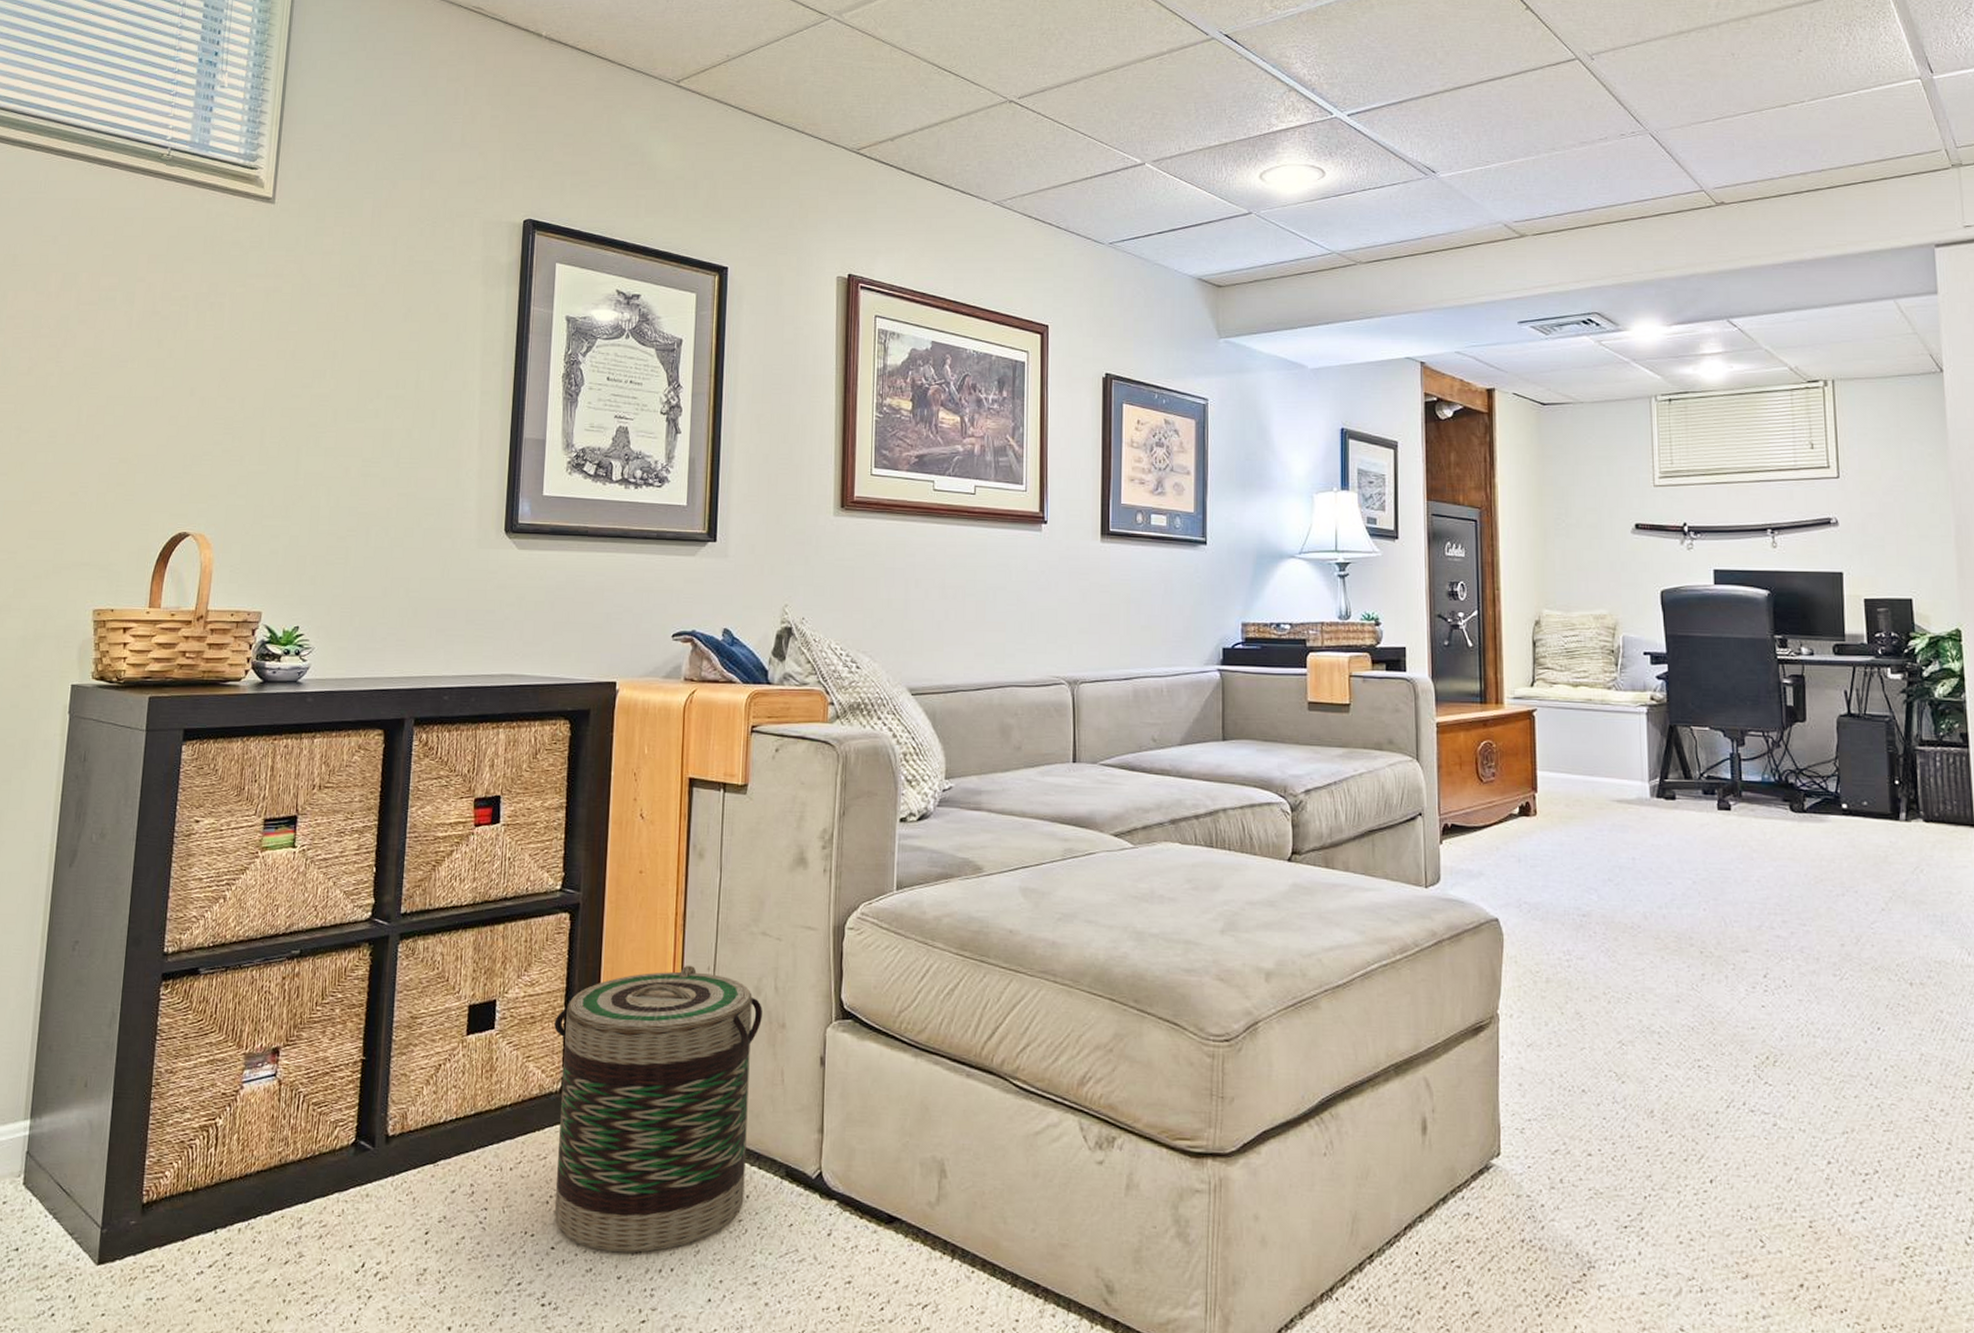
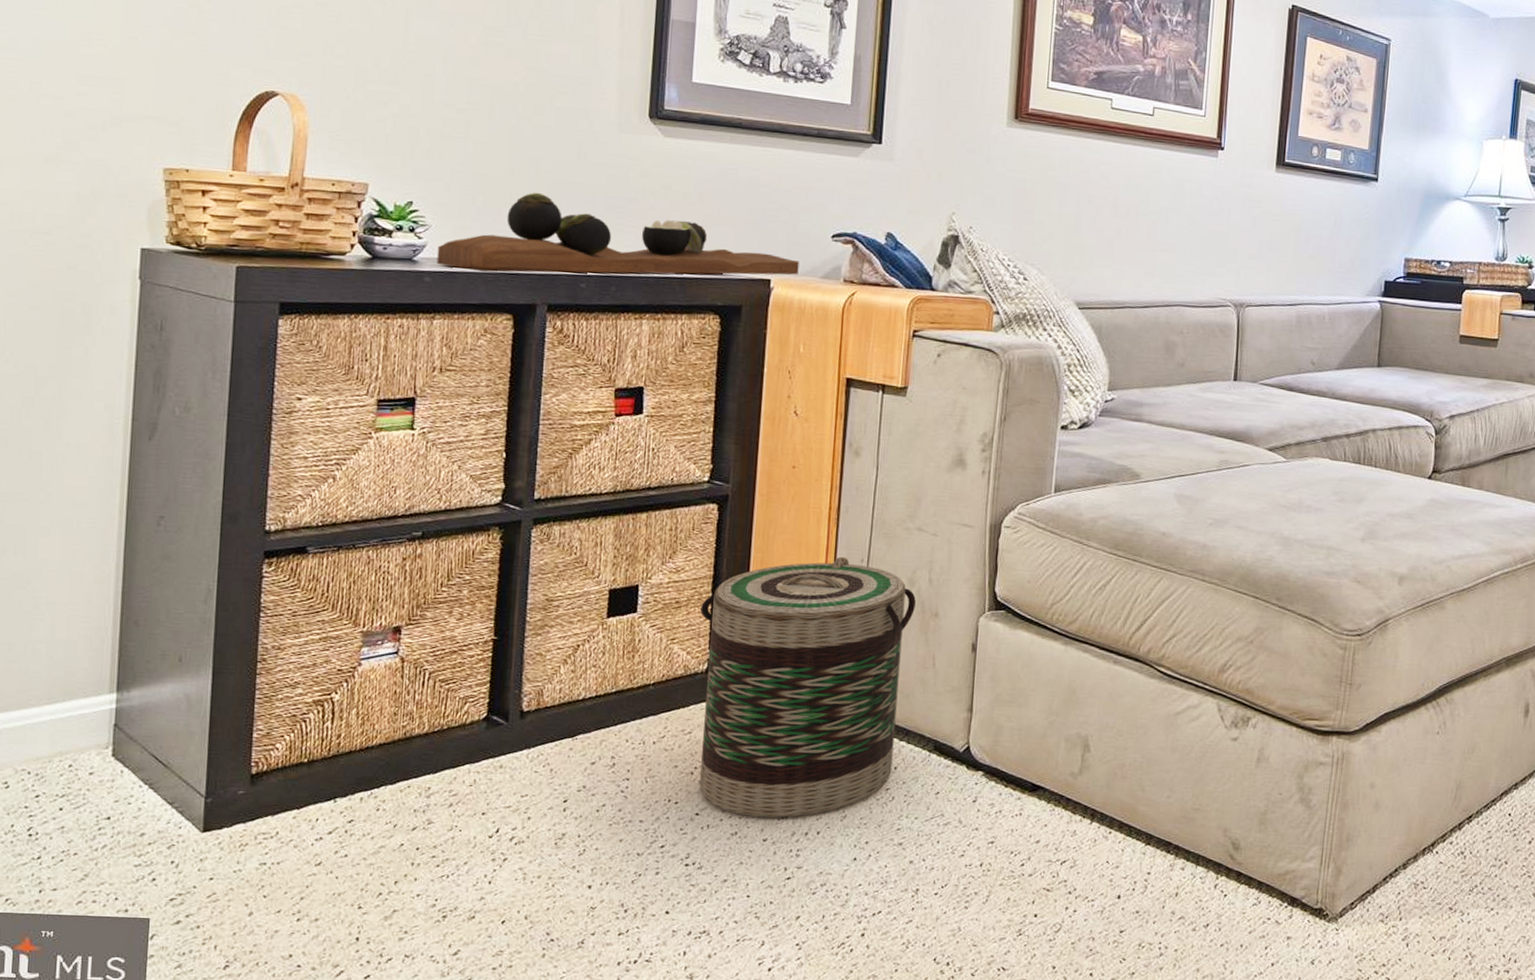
decorative tray: none [318,610,642,690] -> present [436,192,799,275]

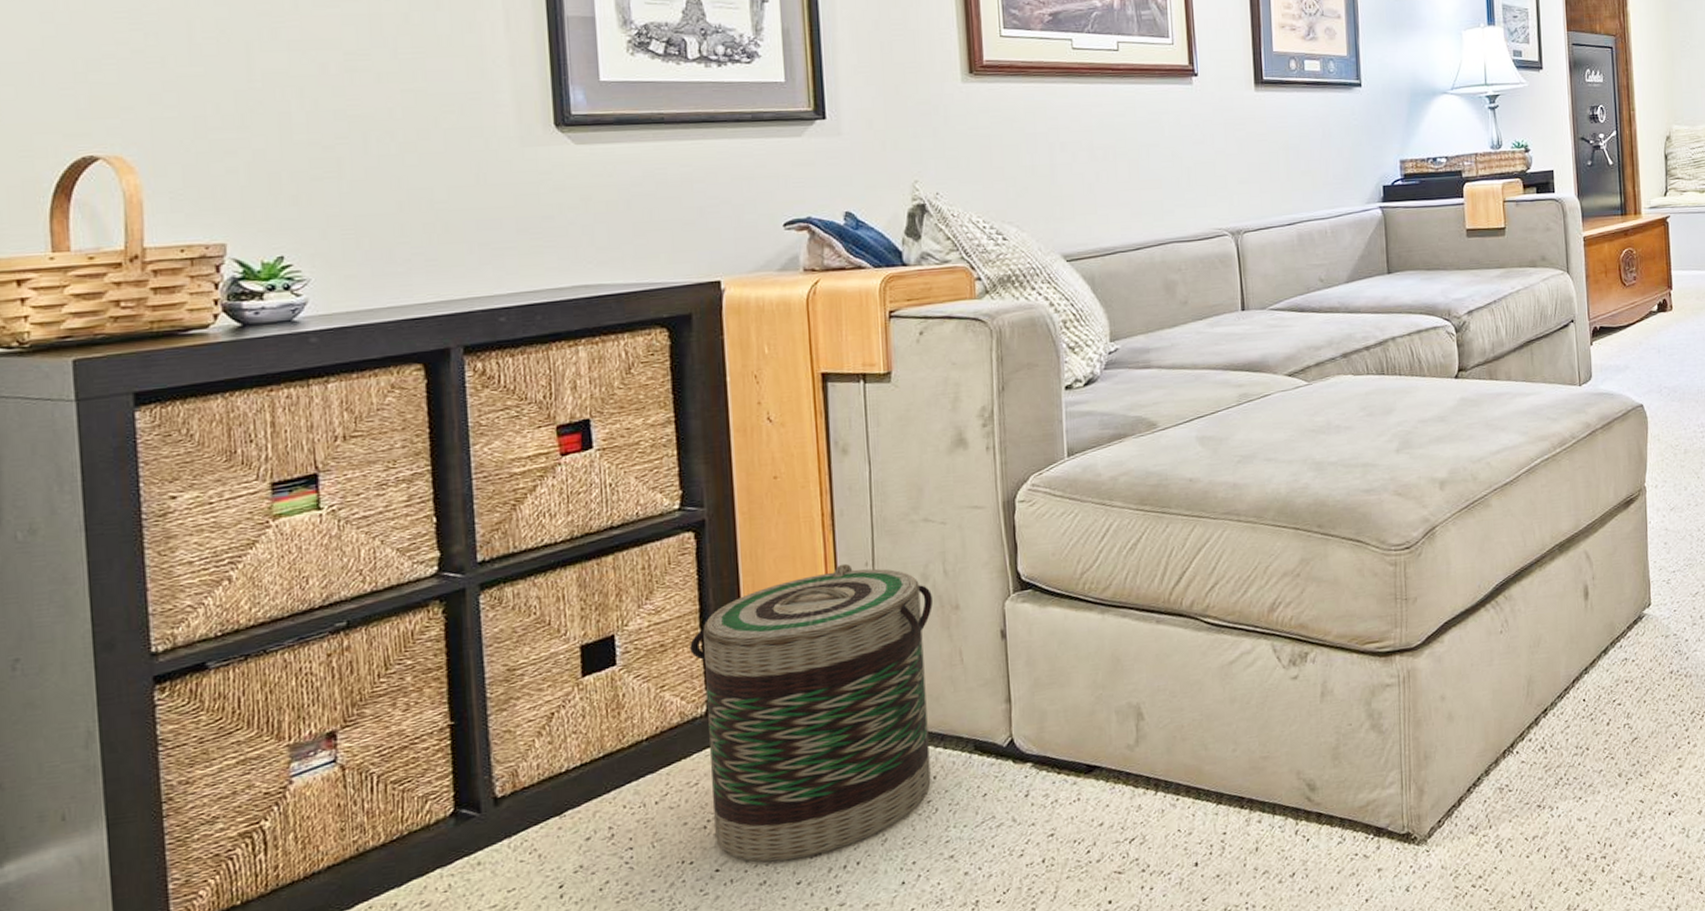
decorative tray: present [436,192,799,275] -> none [321,225,751,323]

